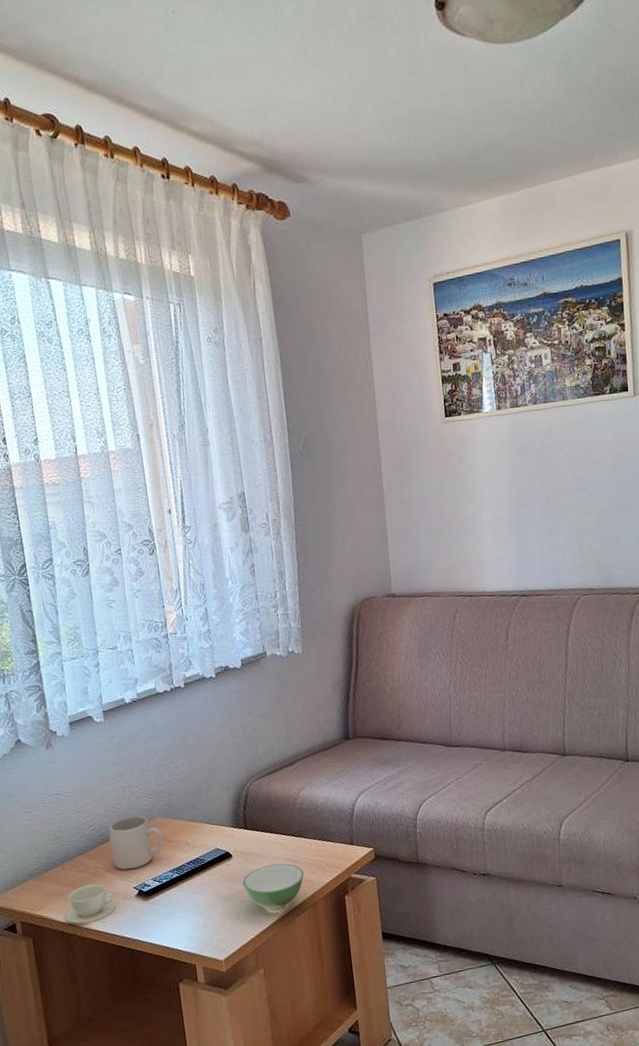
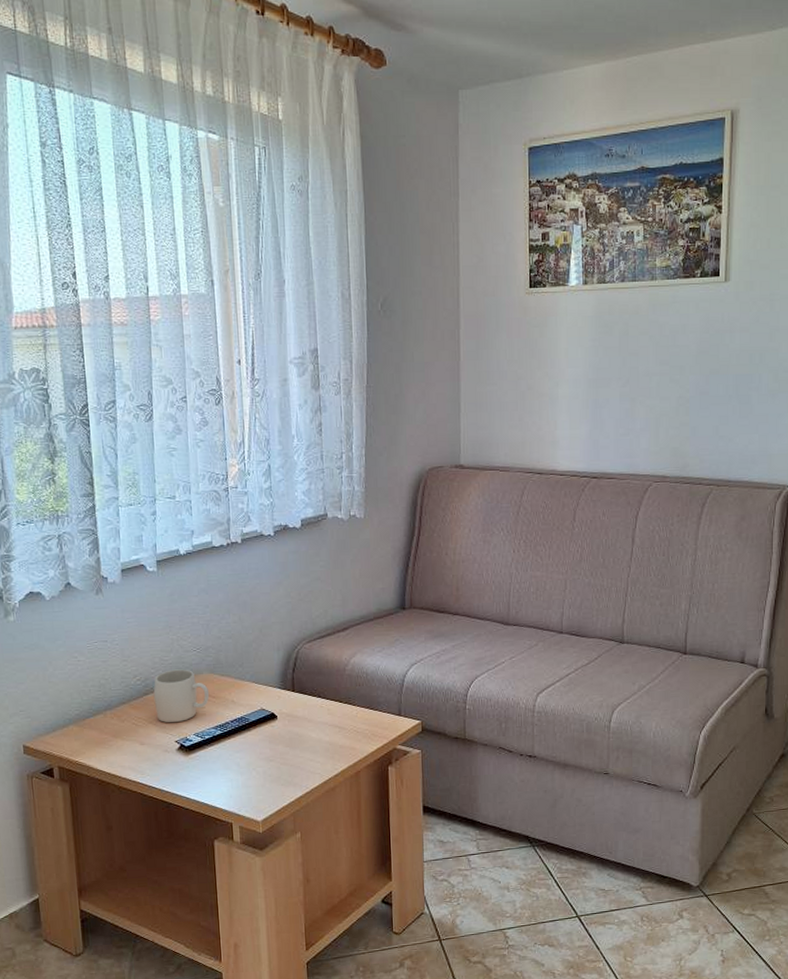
teacup: present [65,883,116,924] -> none [103,734,156,773]
bowl: present [242,863,305,914] -> none [285,729,349,779]

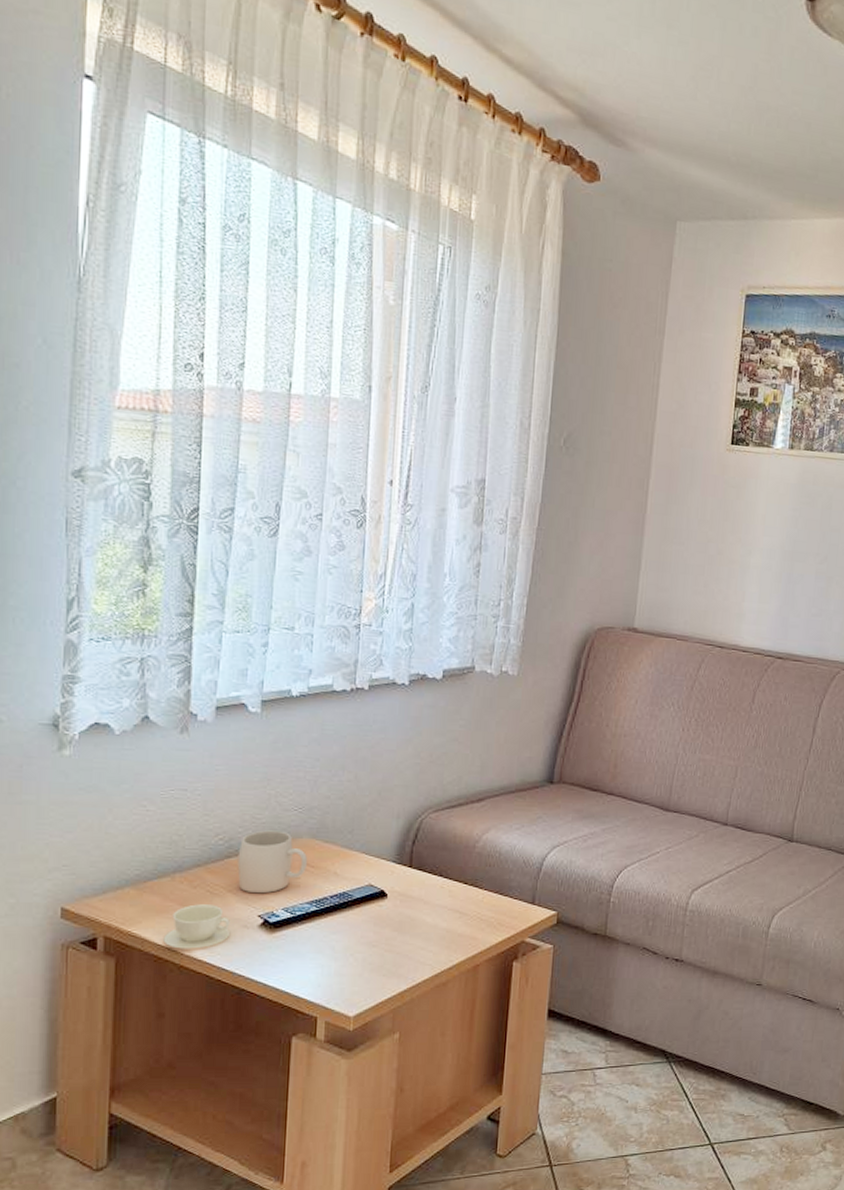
teacup: none [103,734,156,773] -> present [163,904,231,949]

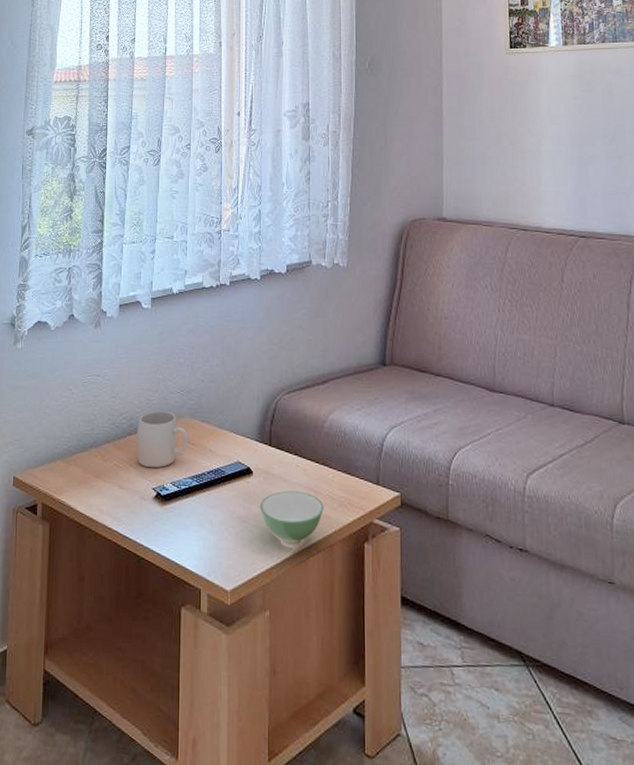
teacup: present [163,904,231,949] -> none [83,476,132,518]
bowl: none [393,913,470,971] -> present [259,490,324,549]

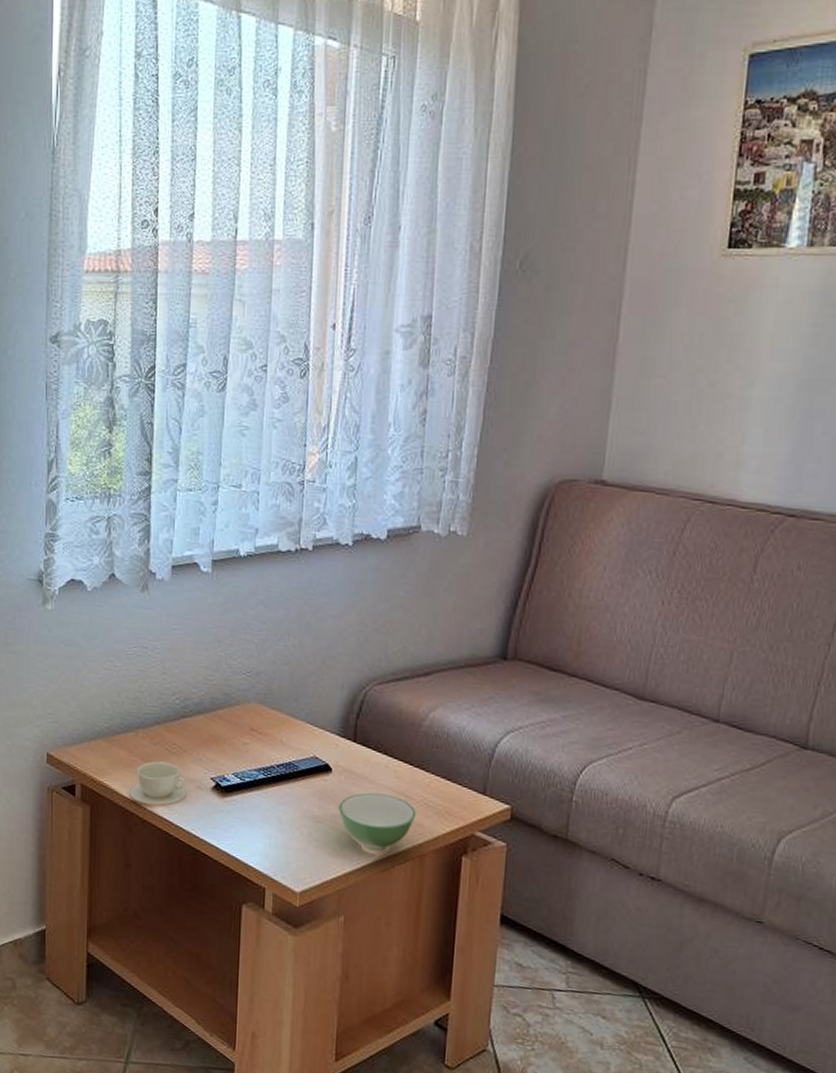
teacup: none [83,476,132,518] -> present [129,761,187,806]
mug: present [136,410,189,468] -> none [192,692,256,757]

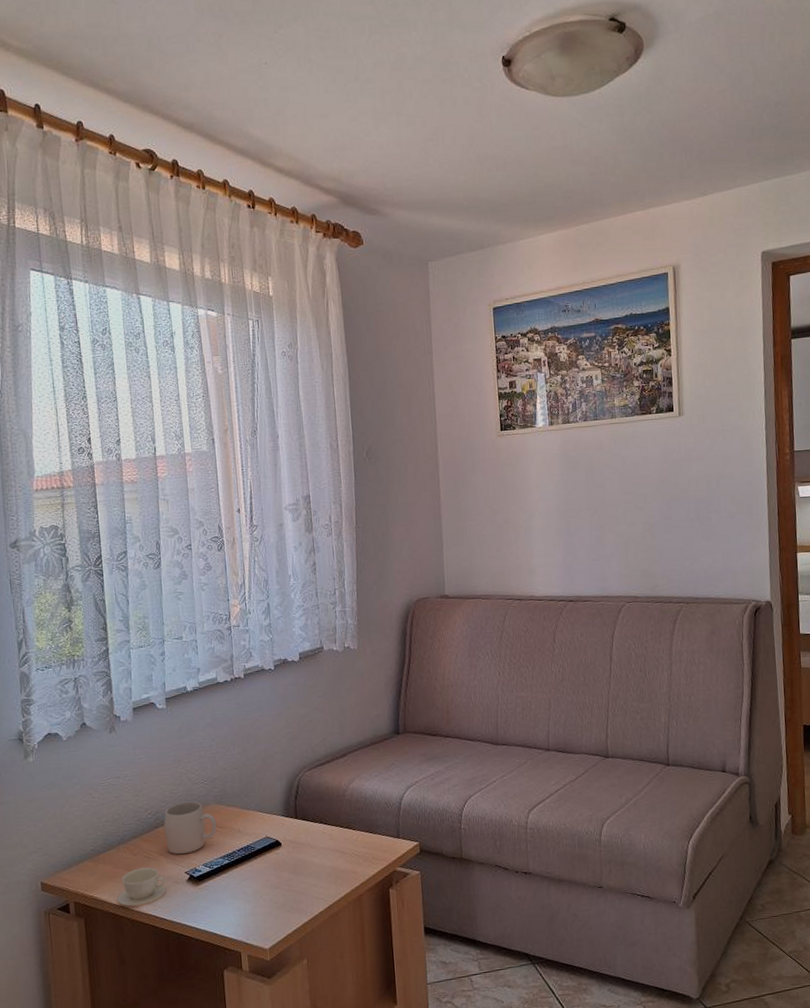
mug: none [192,692,256,757] -> present [163,801,217,855]
bowl: present [338,792,416,856] -> none [290,854,351,905]

